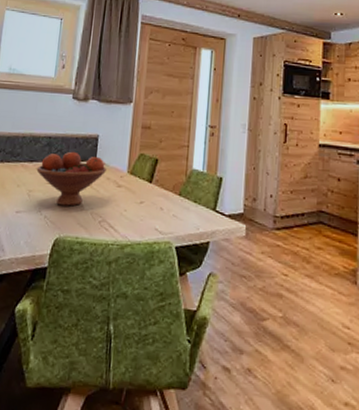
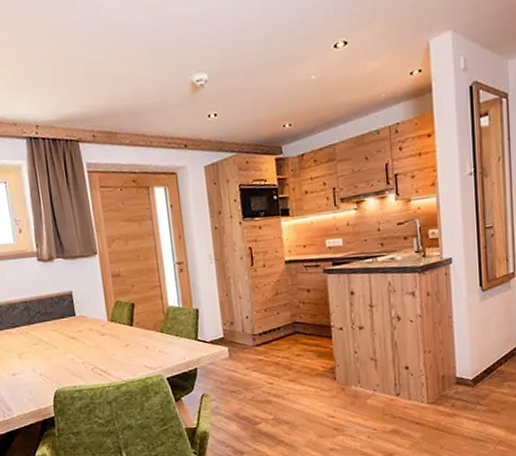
fruit bowl: present [36,151,106,207] -> none [20,310,87,362]

